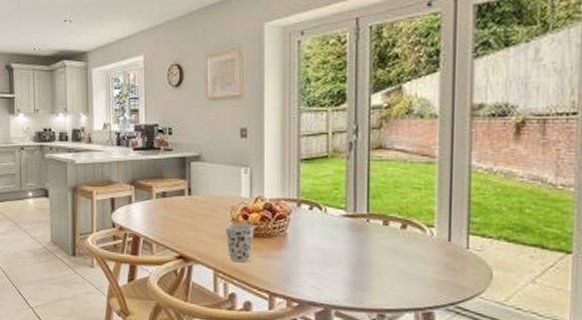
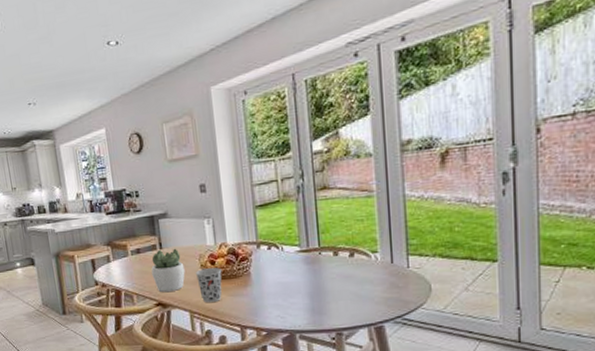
succulent plant: none [176,196,214,245] -> present [151,248,185,293]

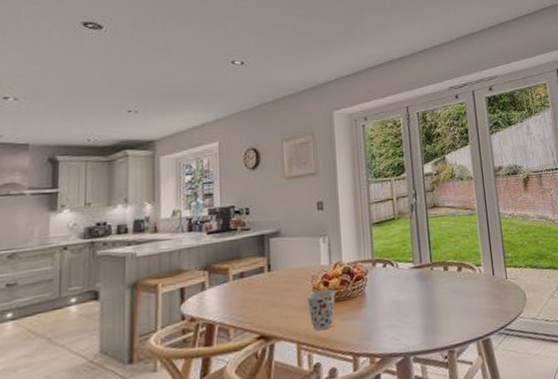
succulent plant: present [151,248,185,293] -> none [256,270,295,322]

